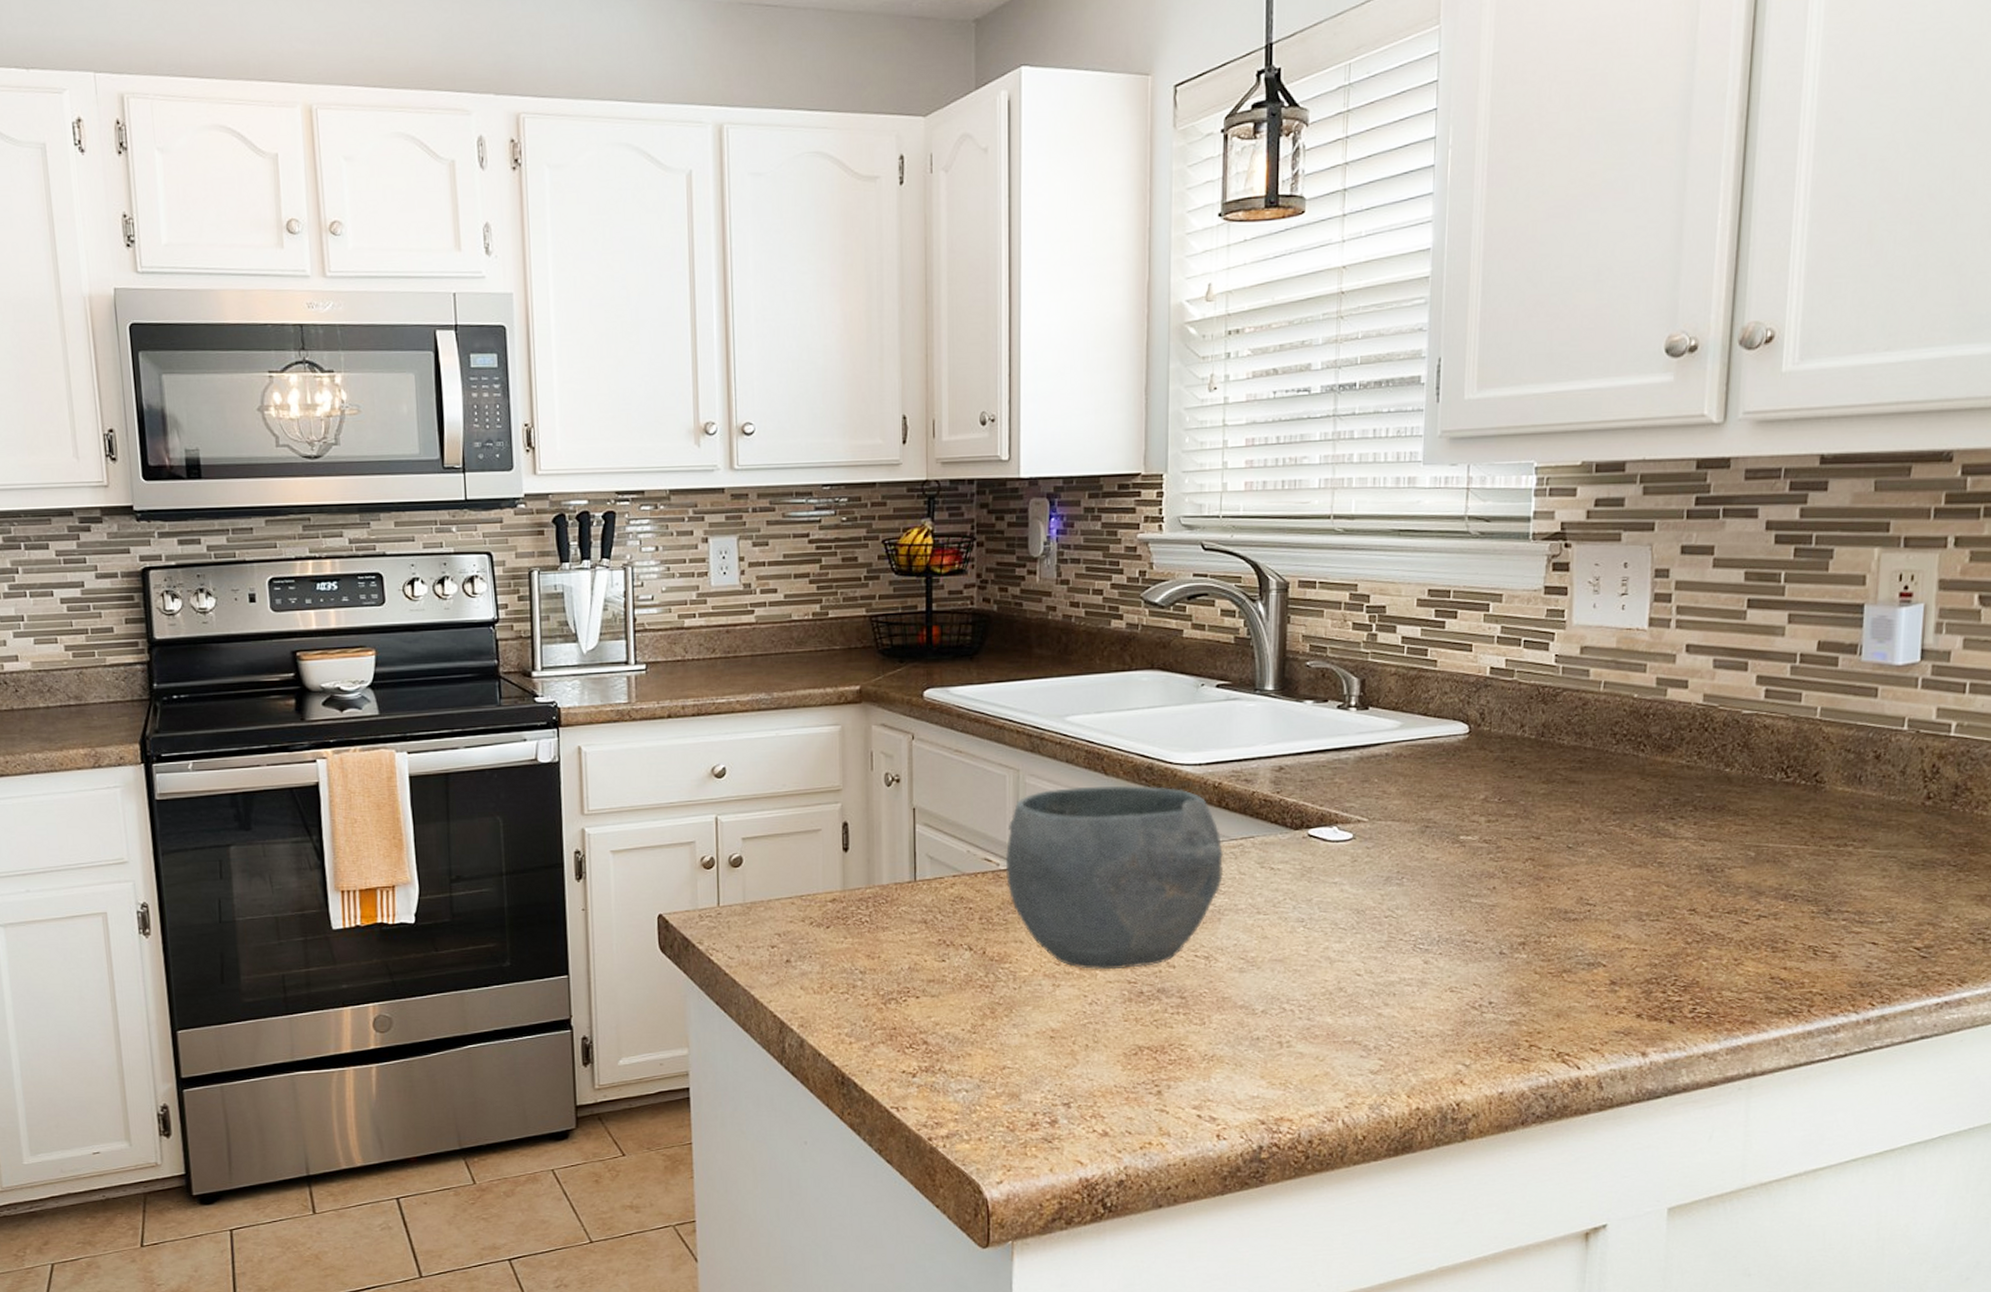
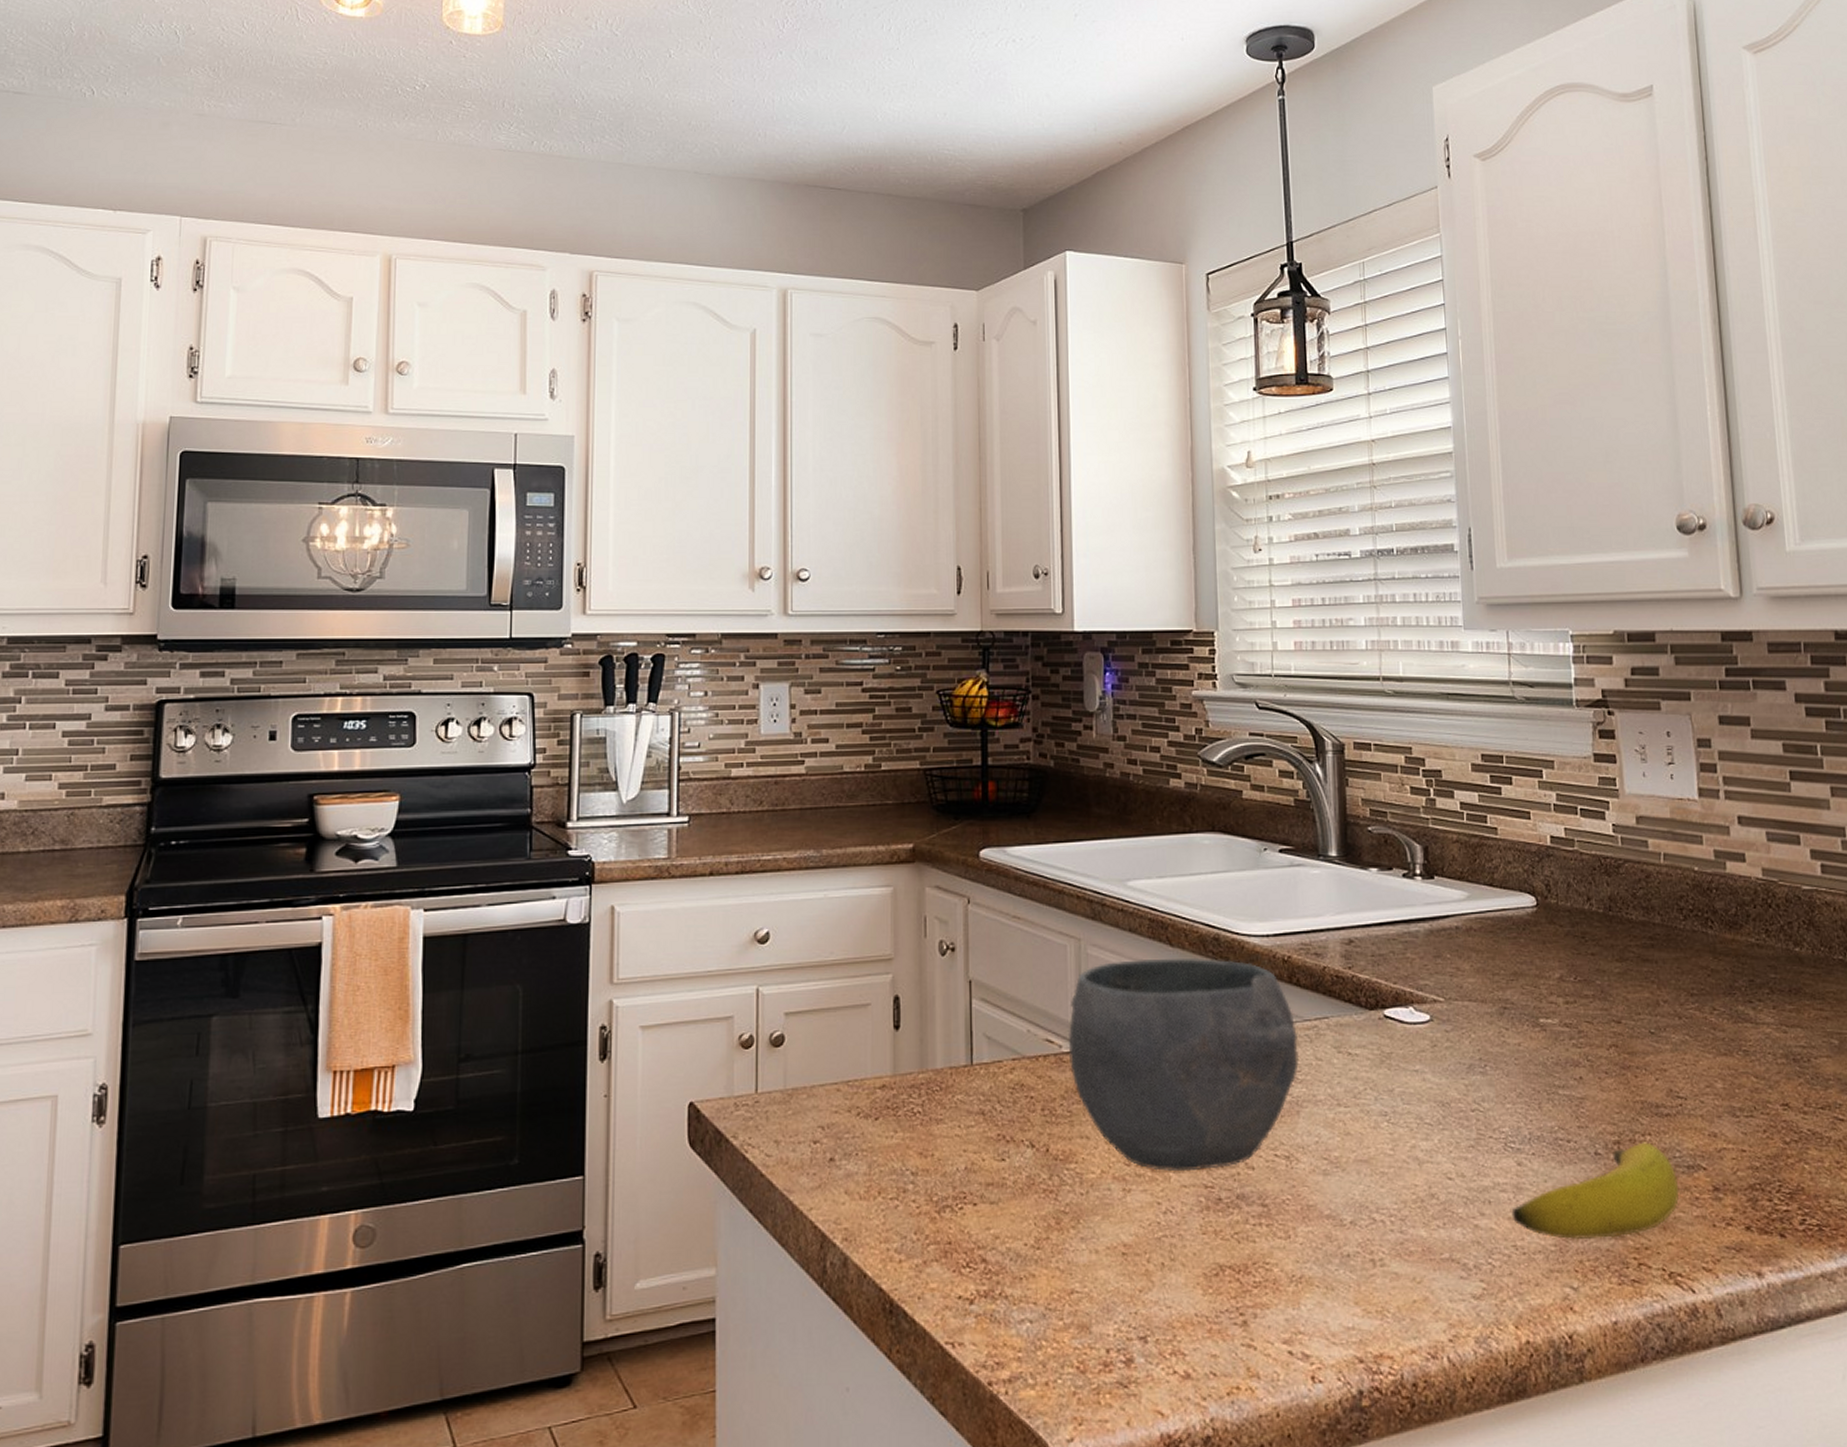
banana: none [1414,943,1578,1025] -> present [1511,1142,1680,1239]

